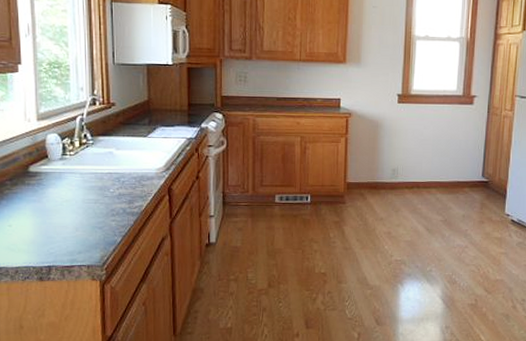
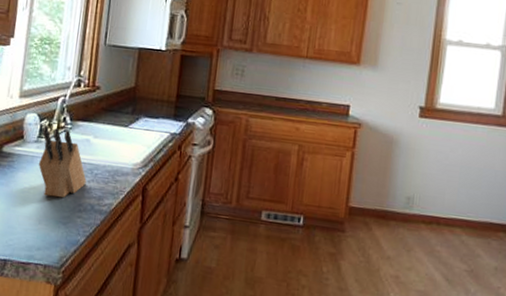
knife block: none [65,144,115,206] -> present [38,125,87,198]

